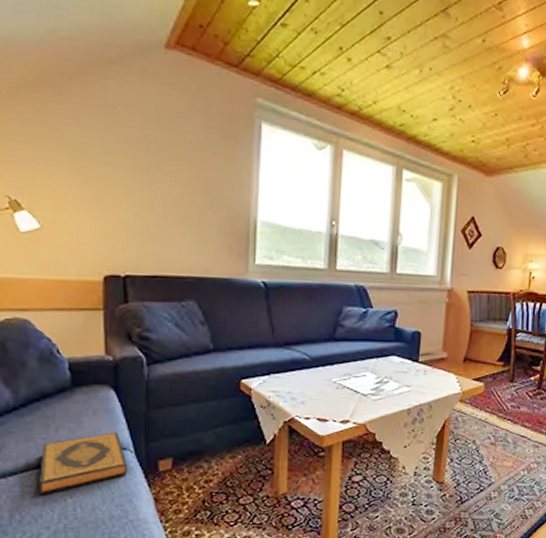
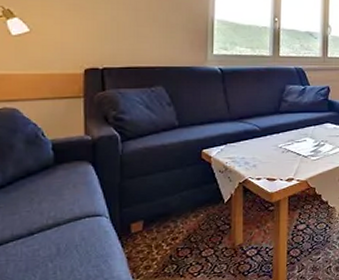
hardback book: present [39,432,128,495] -> none [22,201,104,262]

